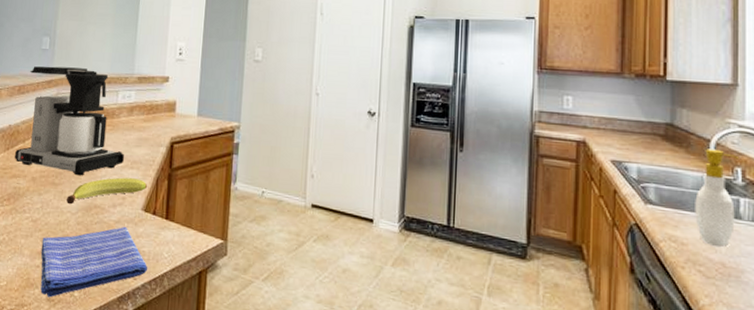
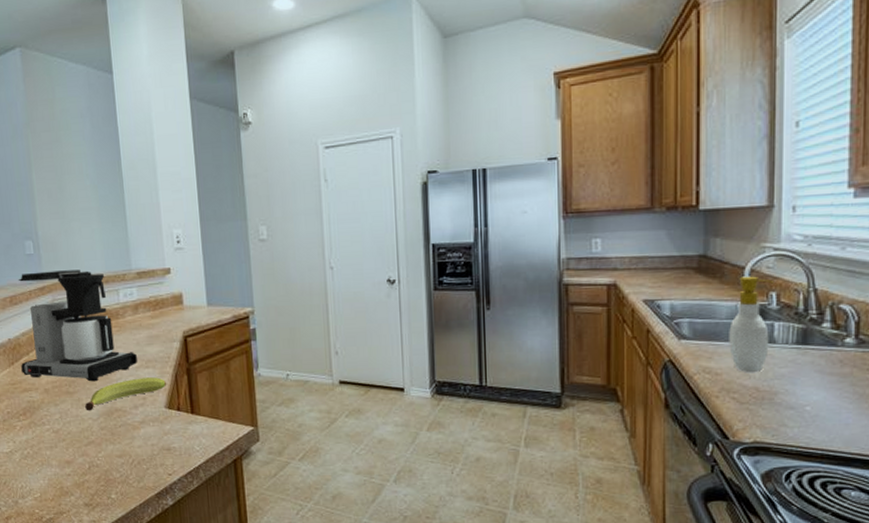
dish towel: present [40,227,147,298] -> none [67,426,181,503]

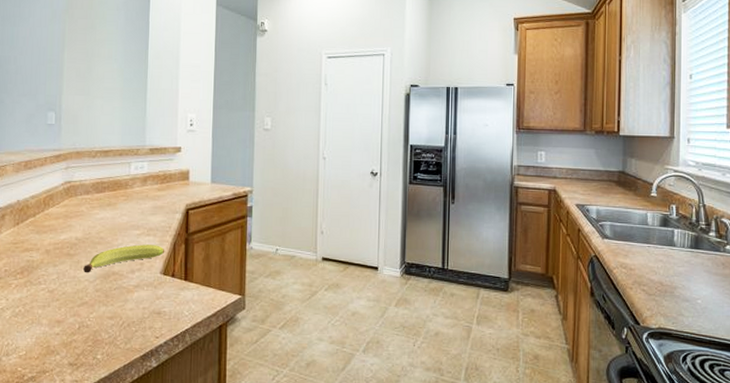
coffee maker: present [19,270,137,382] -> none [26,141,140,246]
soap bottle: present [729,276,773,374] -> none [640,191,673,270]

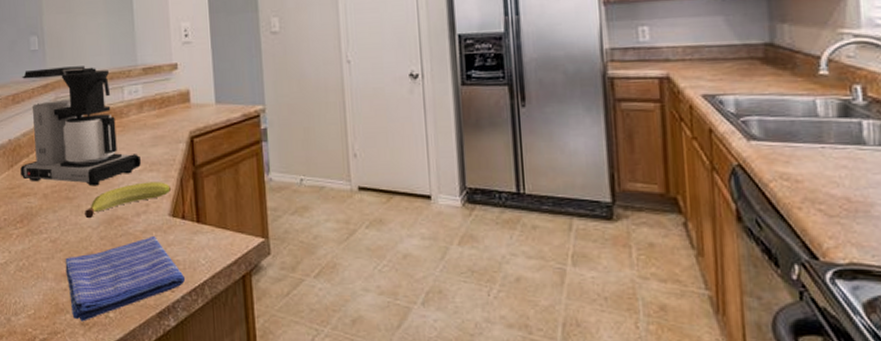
coffee maker: none [26,141,140,246] -> present [20,66,141,186]
dish towel: none [60,291,169,362] -> present [65,236,185,322]

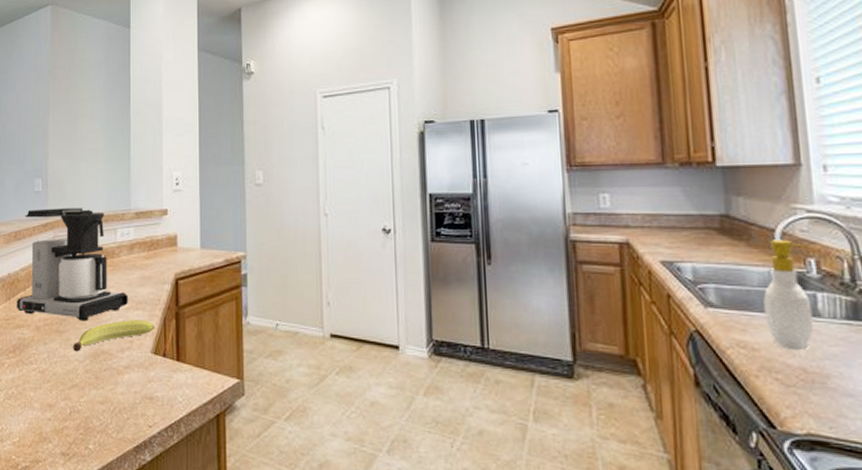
dish towel: present [65,236,185,322] -> none [51,372,162,452]
soap bottle: none [807,66,859,181] -> present [763,239,814,351]

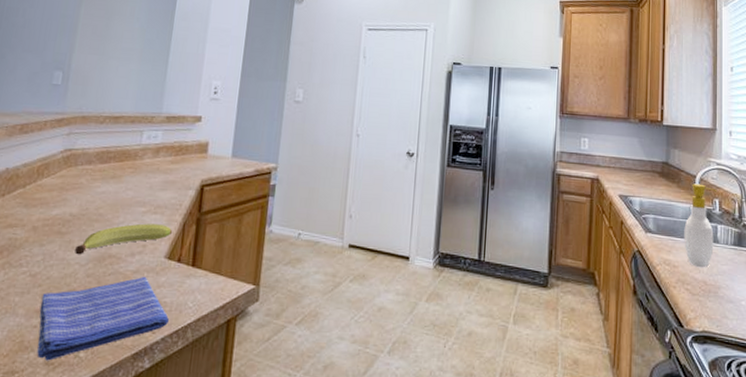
coffee maker: present [17,208,128,321] -> none [11,103,147,223]
dish towel: none [51,372,162,452] -> present [37,277,169,361]

